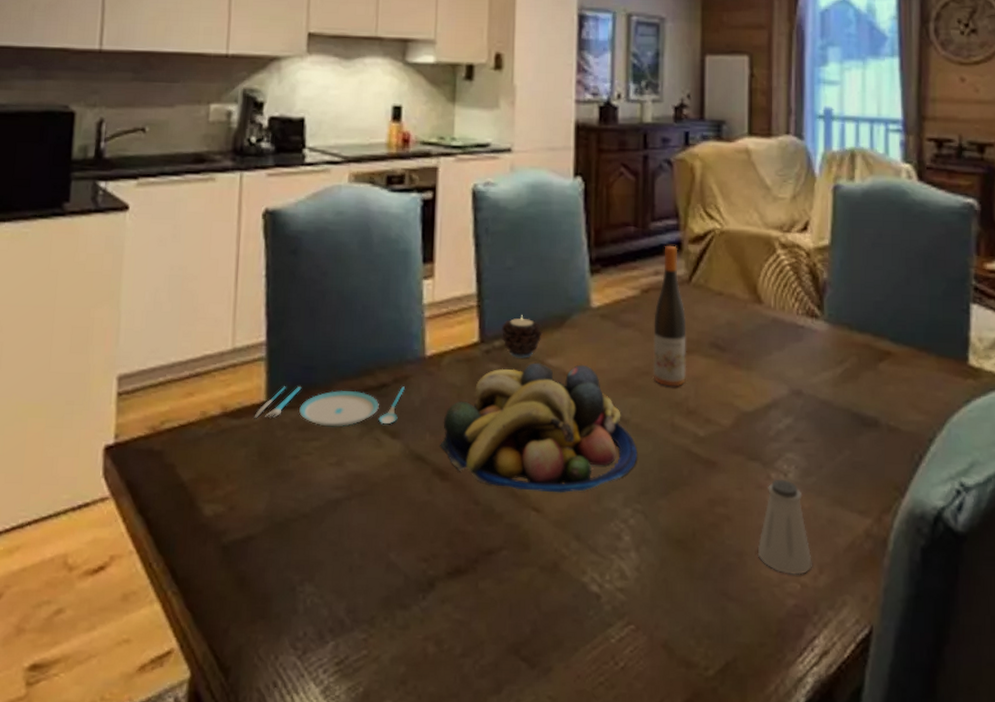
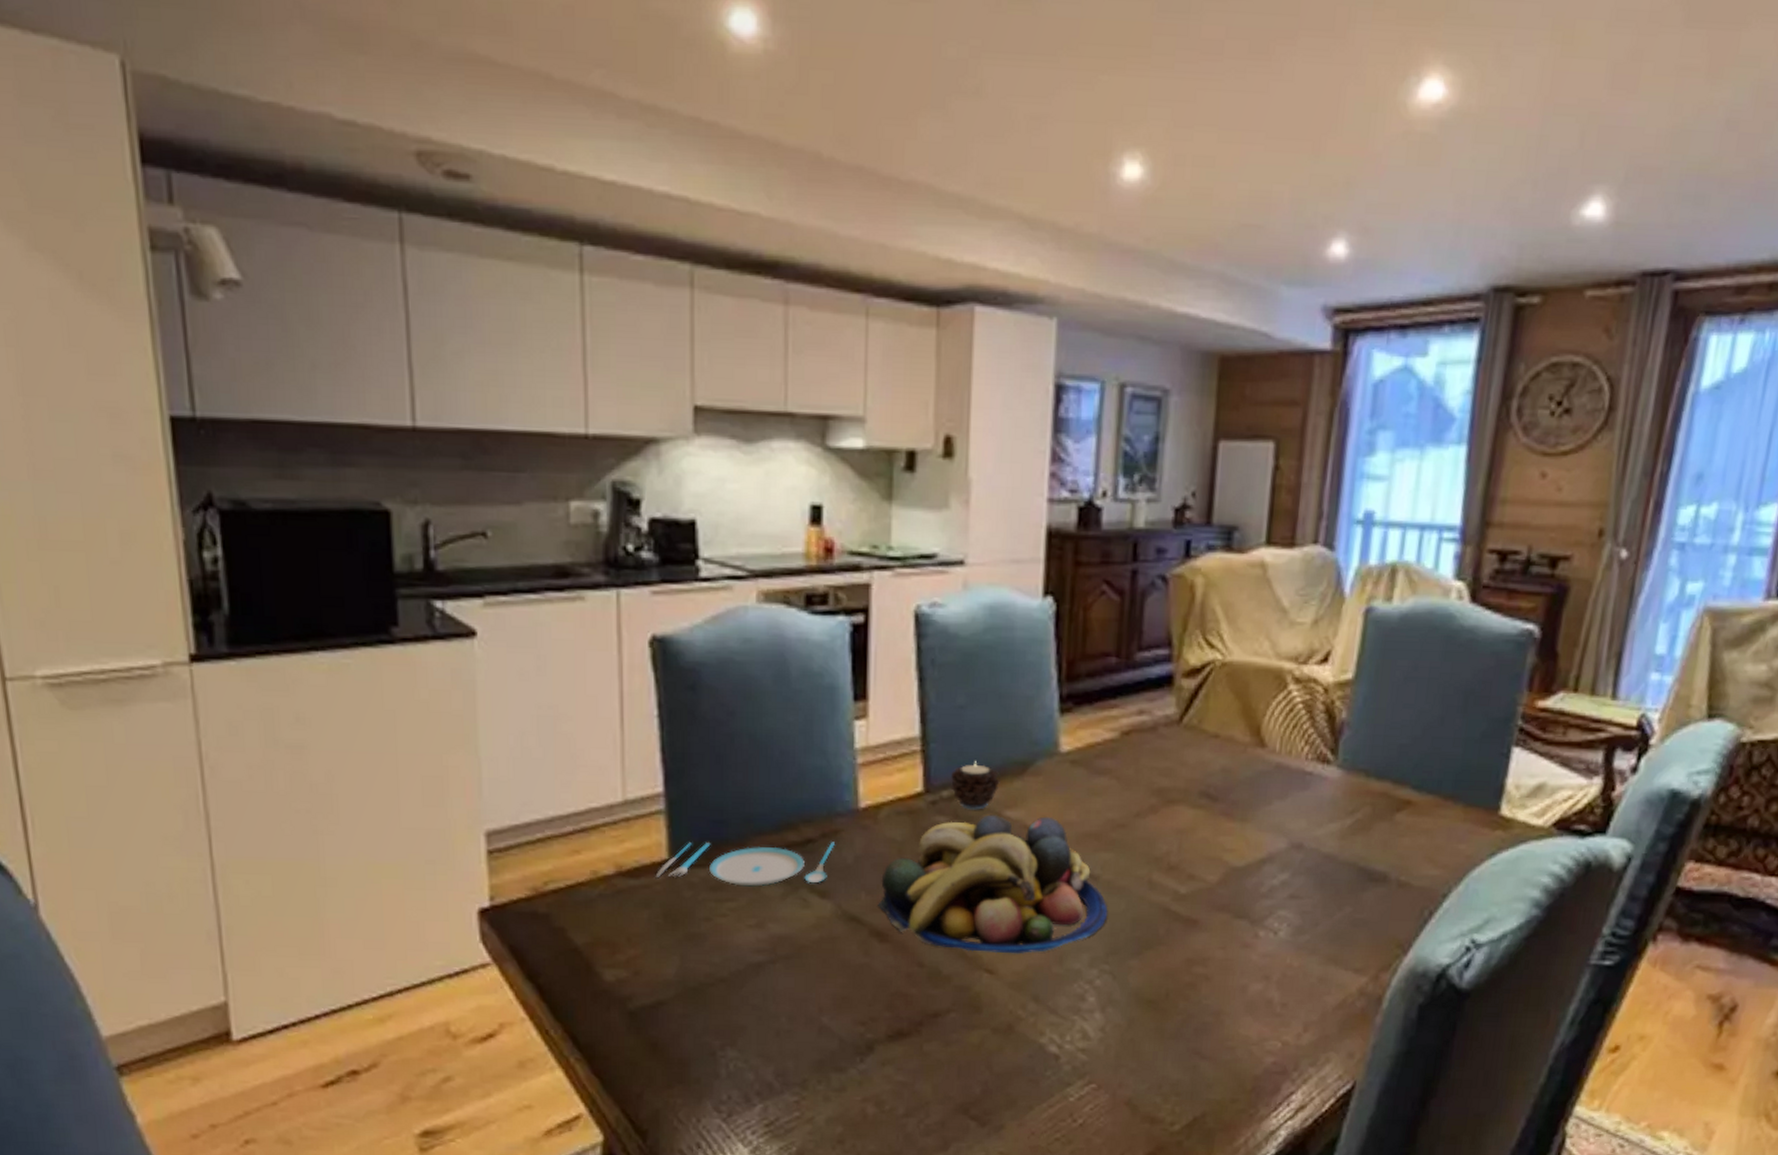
wine bottle: present [653,245,686,387] -> none [1130,679,1173,841]
saltshaker: present [757,478,812,575] -> none [1237,937,1297,1033]

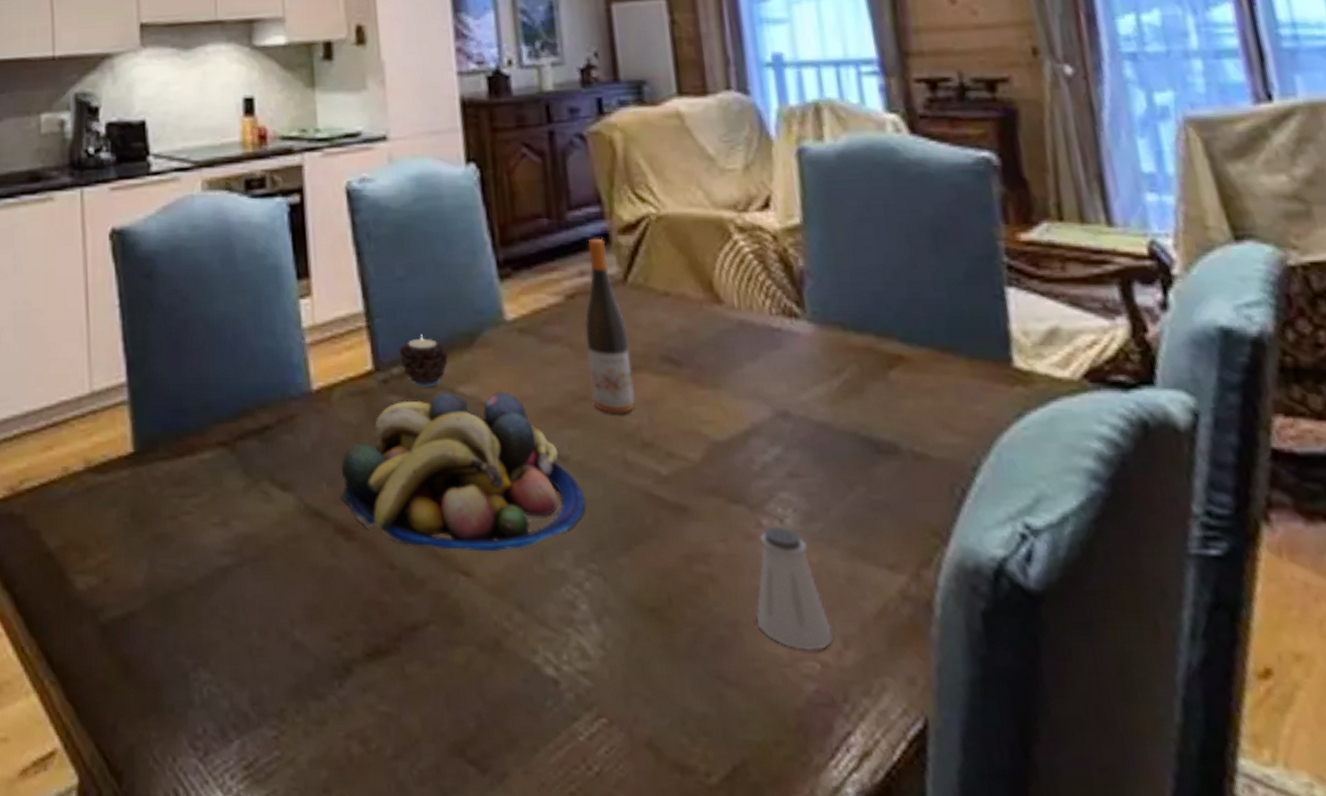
plate: present [655,841,835,887] -> none [121,428,291,480]
wine bottle: none [1130,679,1173,841] -> present [584,238,635,414]
saltshaker: none [1237,937,1297,1033] -> present [755,526,833,651]

